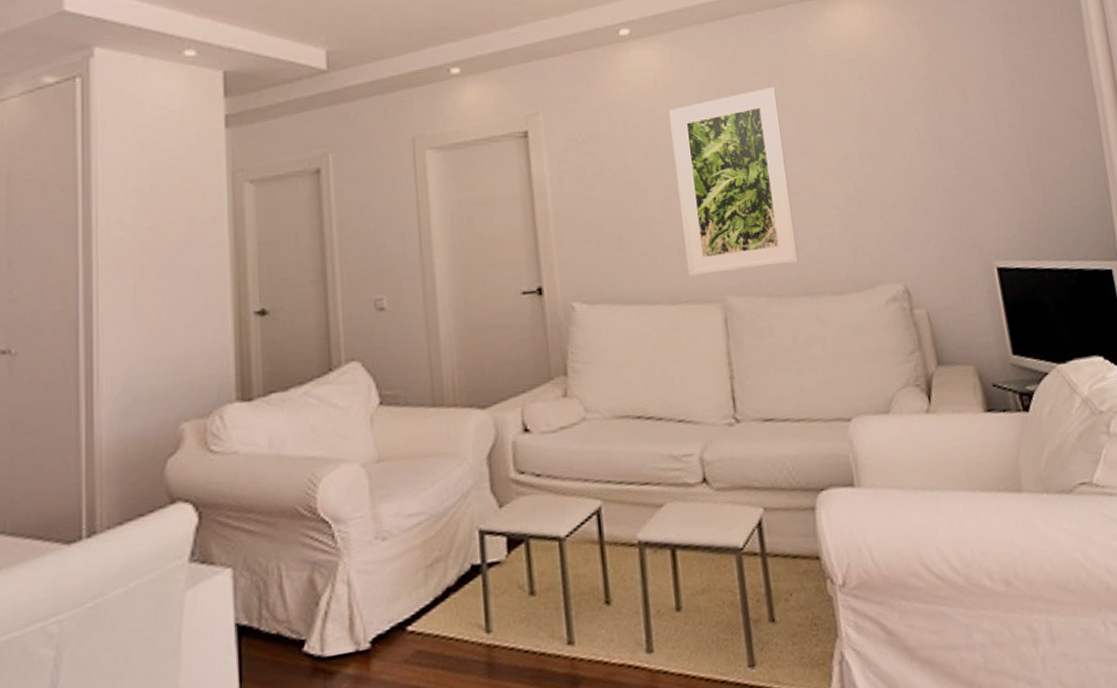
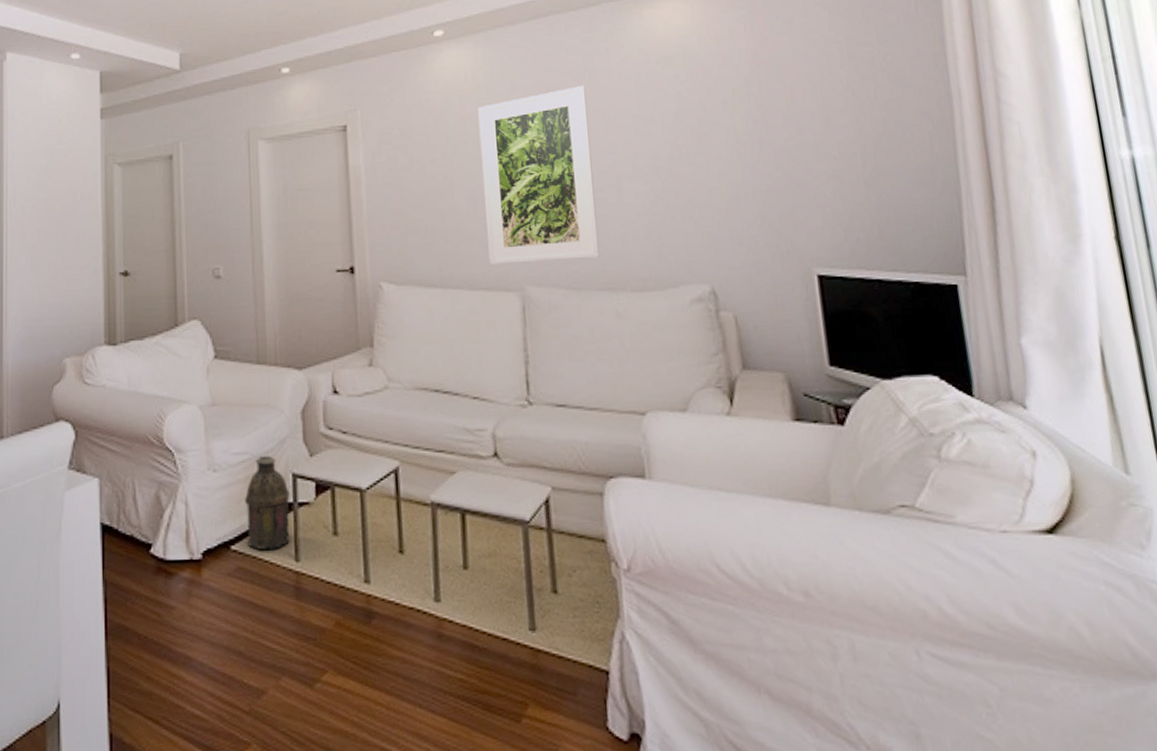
lantern: none [423,513,479,626] -> present [245,456,290,549]

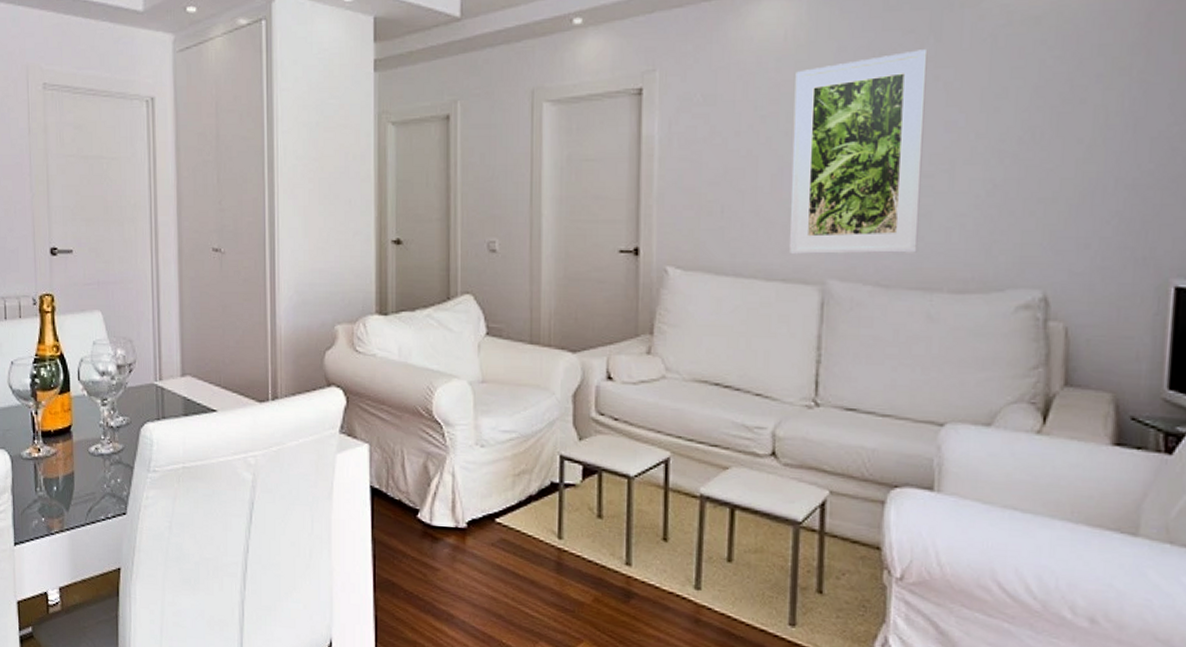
lantern: present [245,456,290,549] -> none [511,436,556,525]

